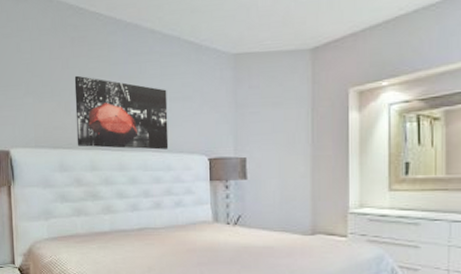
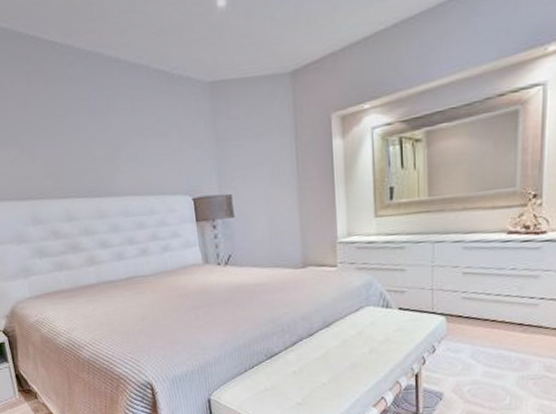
wall art: present [74,75,169,150] -> none [35,115,149,196]

